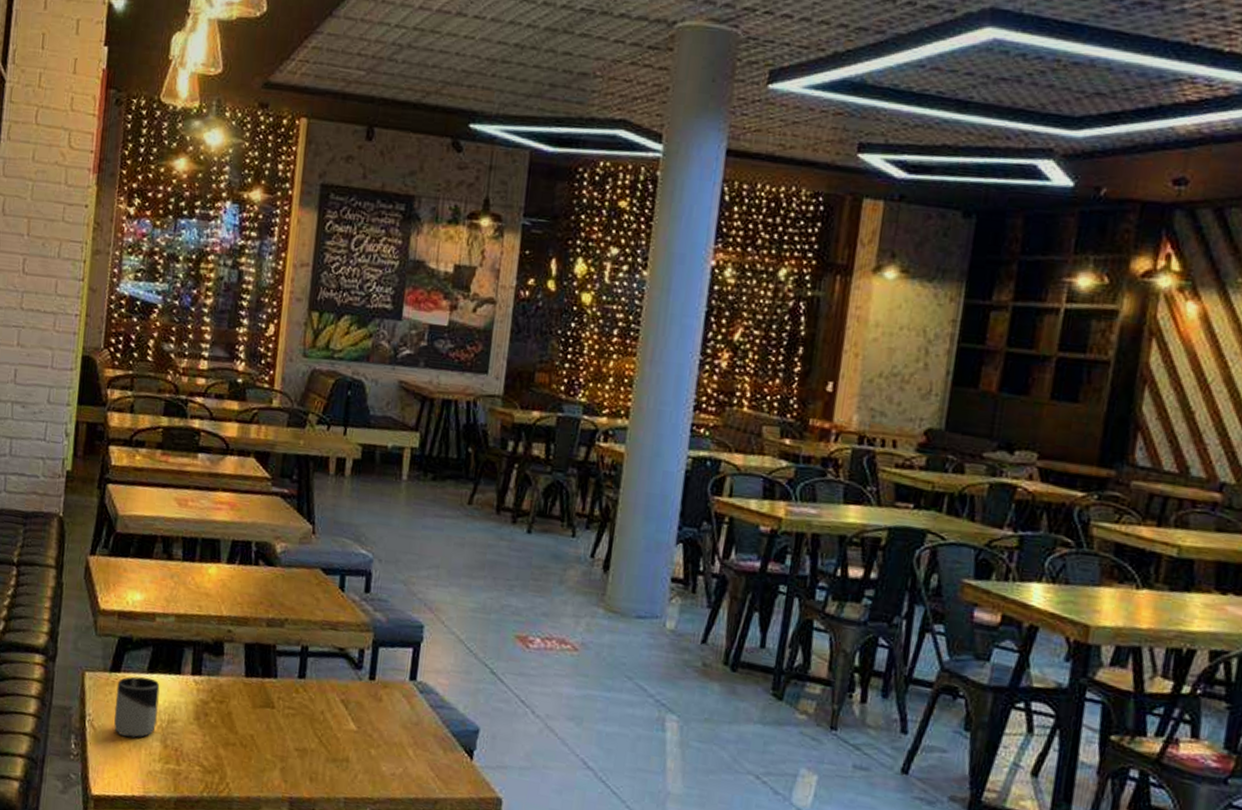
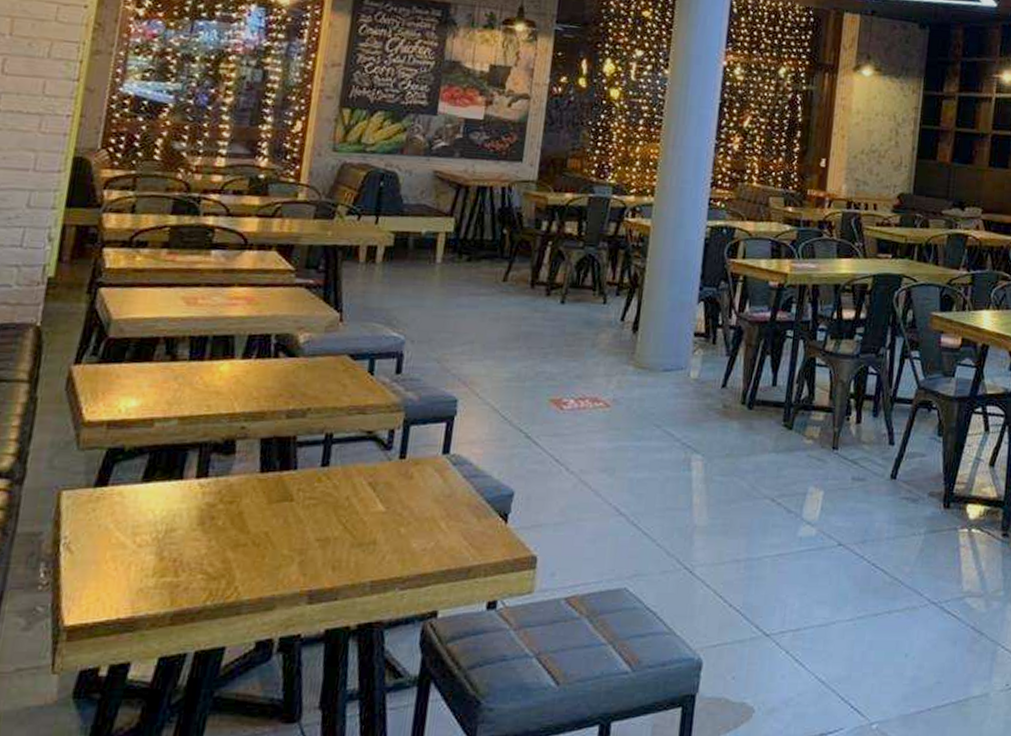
cup: present [114,676,160,738] -> none [96,487,157,556]

